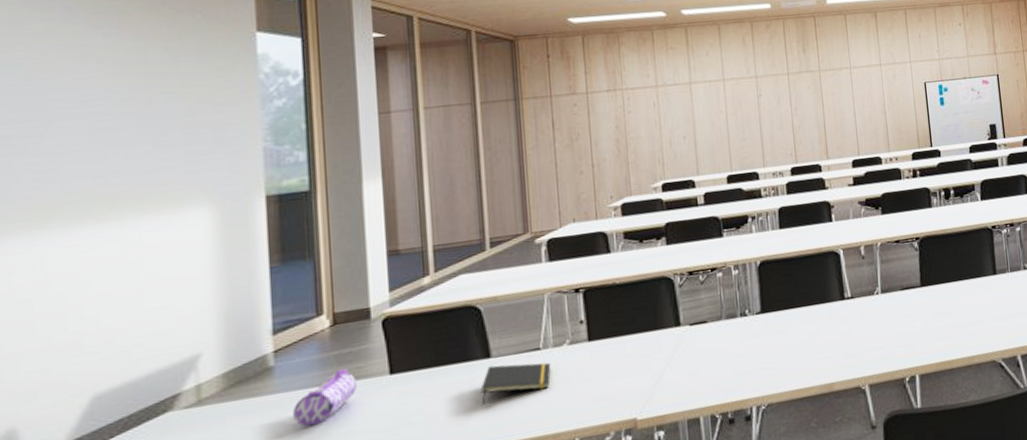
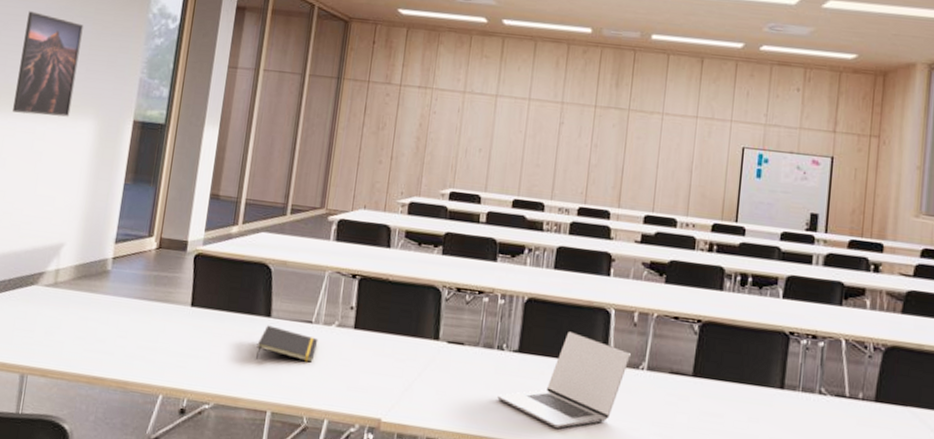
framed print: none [80,100,173,223] -> present [13,11,84,117]
pencil case: present [293,369,356,427] -> none [115,289,165,333]
laptop: none [750,280,865,370] -> present [497,331,631,429]

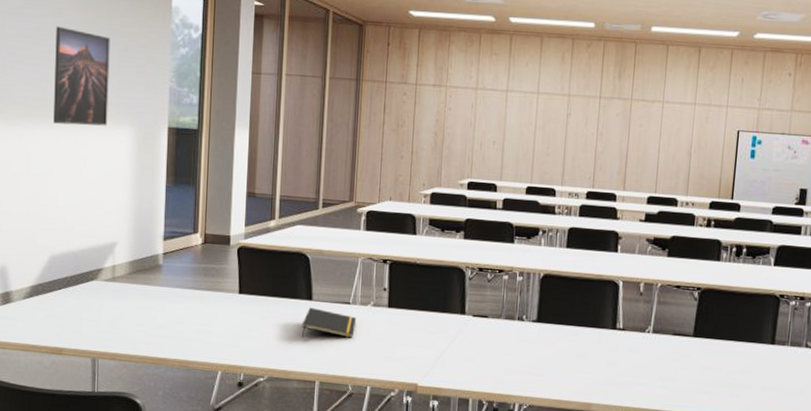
laptop: present [497,331,631,429] -> none [520,302,638,386]

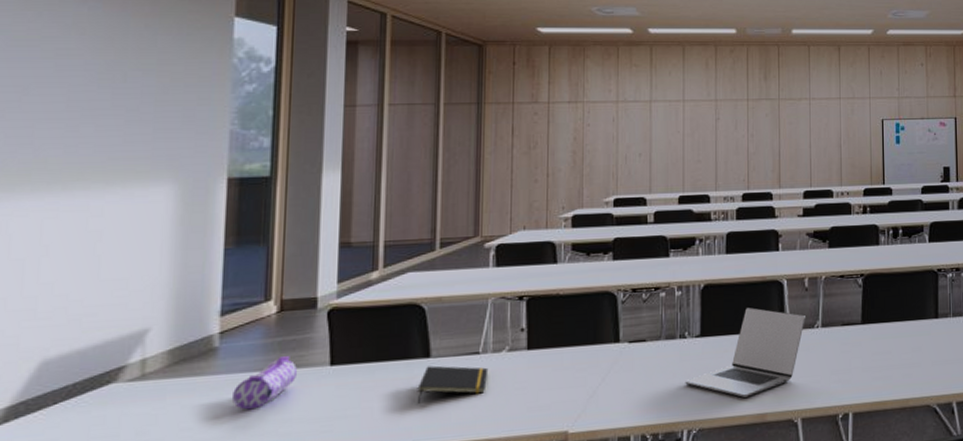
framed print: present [53,26,110,126] -> none [51,70,143,190]
pencil case: none [172,280,215,319] -> present [233,356,297,410]
laptop: none [520,302,638,386] -> present [685,307,805,399]

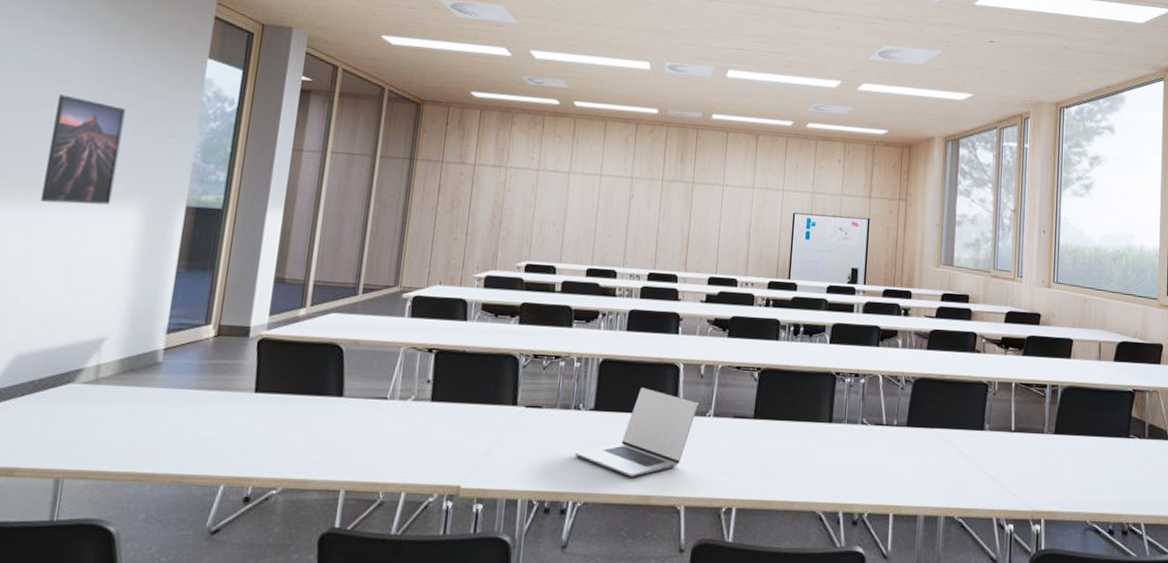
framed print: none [51,70,143,190] -> present [41,94,126,205]
pencil case: present [233,356,297,410] -> none [168,378,226,425]
notepad: present [417,365,489,404] -> none [328,405,394,440]

